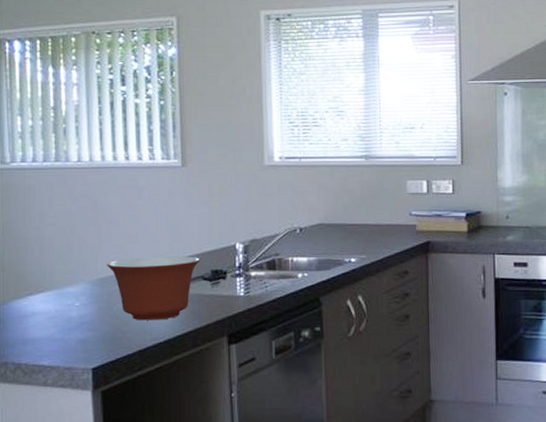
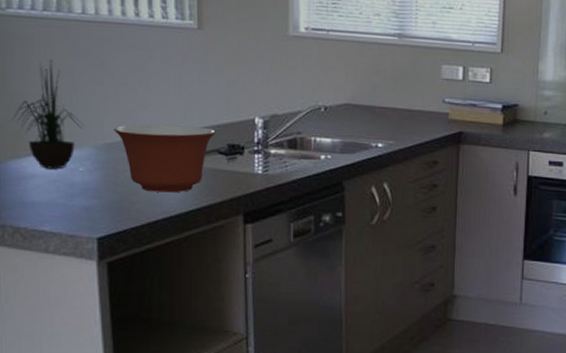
potted plant: none [14,205,79,306] -> present [12,59,83,169]

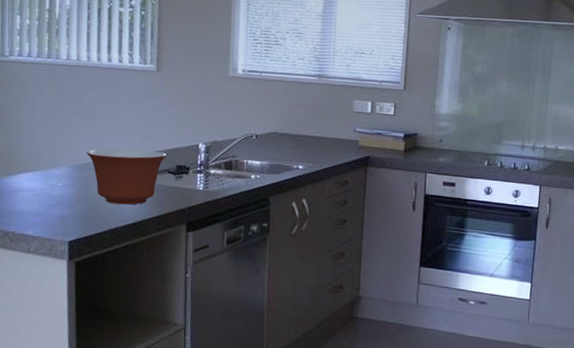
potted plant: present [12,59,83,169] -> none [8,96,63,185]

